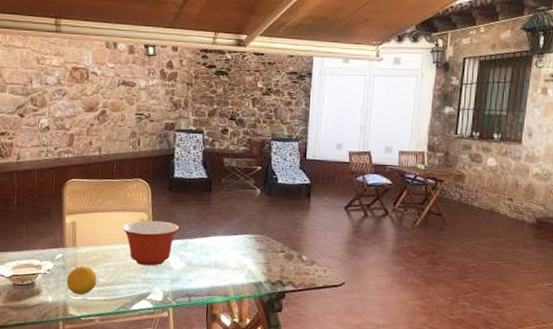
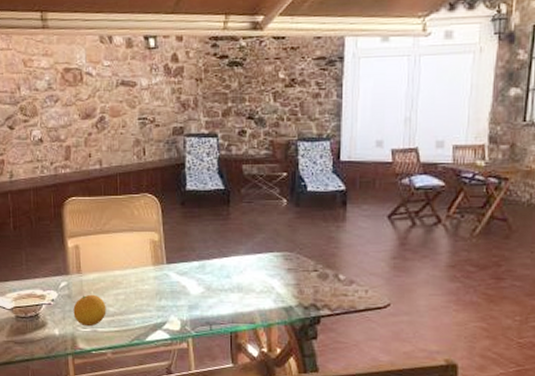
mixing bowl: present [122,220,180,266] -> none [131,240,196,292]

